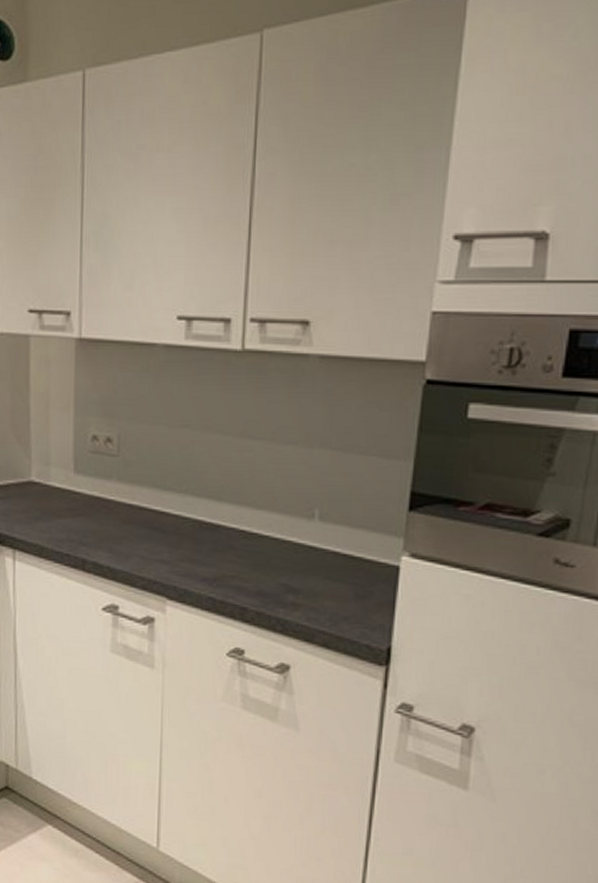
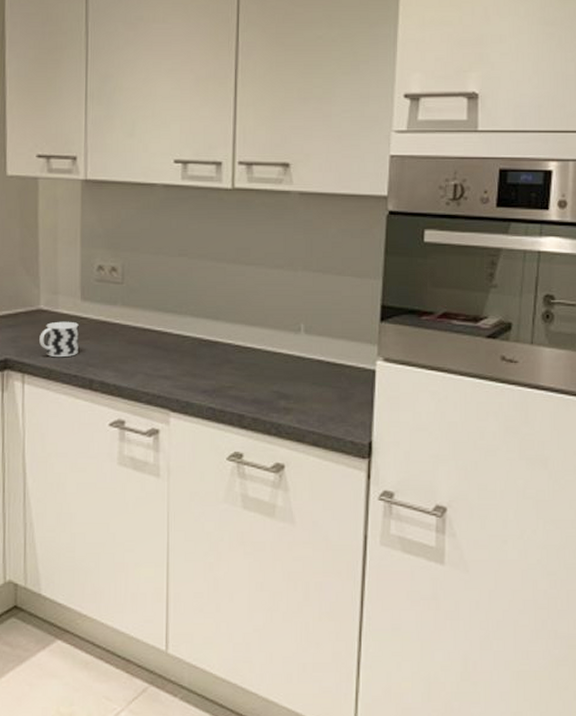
cup: none [31,495,72,535] -> present [39,321,79,358]

